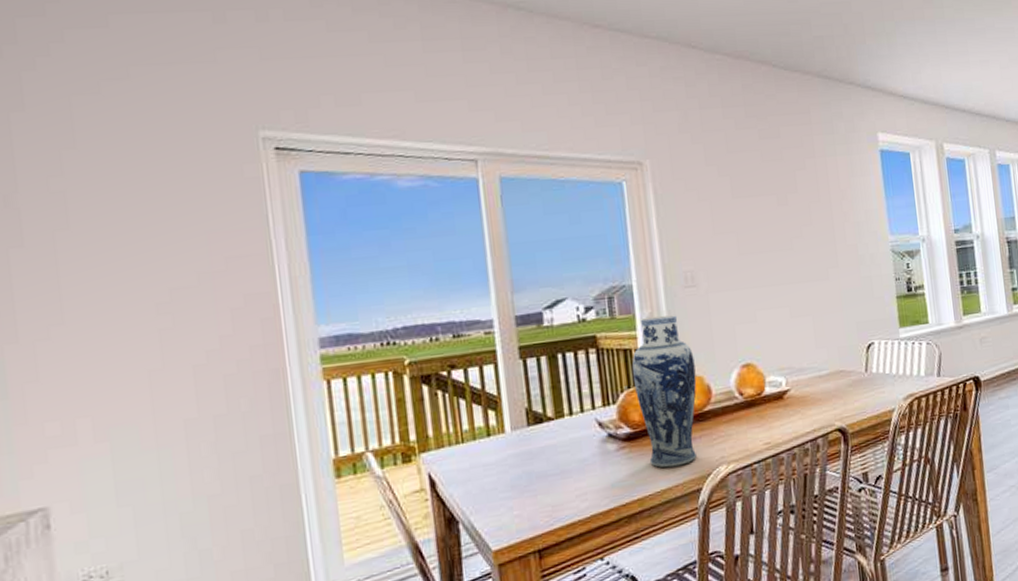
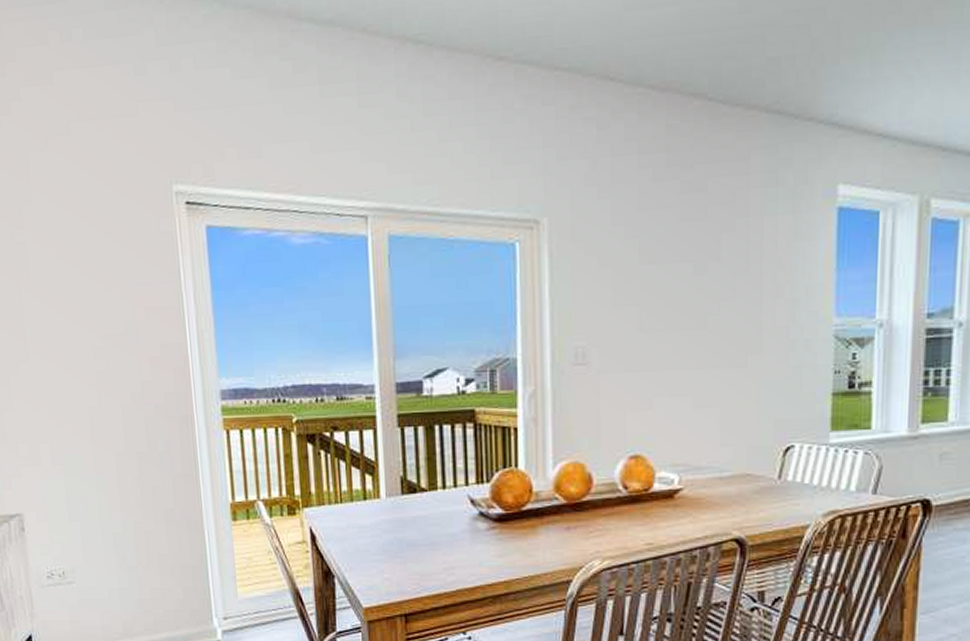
vase: present [631,315,697,468] -> none [509,394,577,554]

